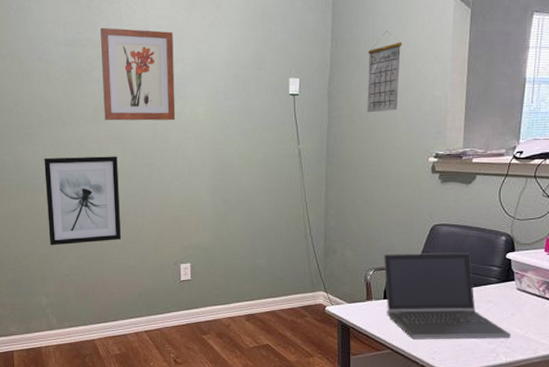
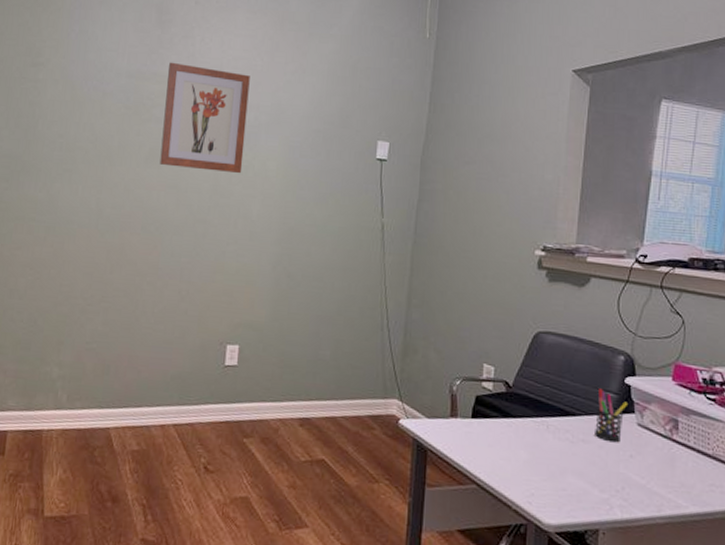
wall art: present [44,156,121,246] -> none [74,200,169,307]
calendar: present [366,31,403,113] -> none [464,101,511,191]
laptop computer: present [384,252,511,339] -> none [474,361,629,488]
pen holder: none [483,265,510,305] -> present [595,389,629,443]

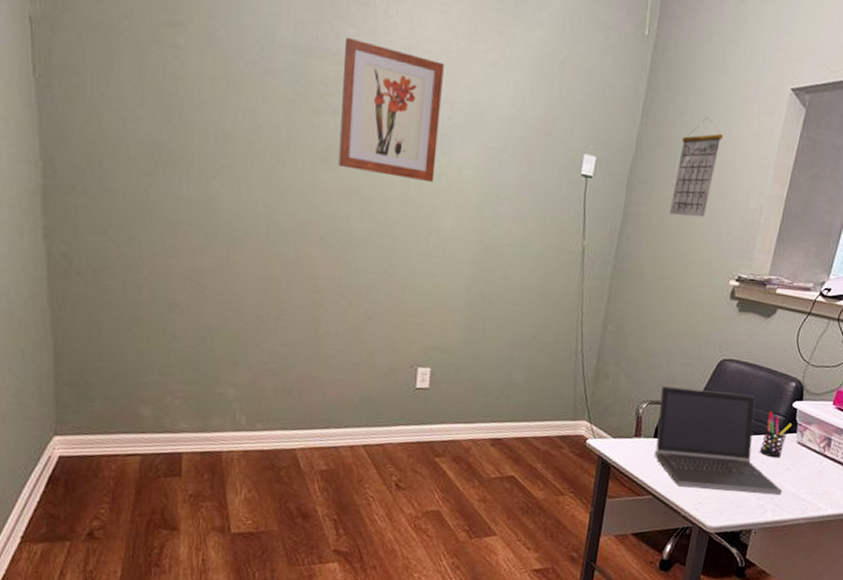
calendar: none [464,101,511,191] -> present [669,117,724,218]
laptop computer: none [474,361,629,488] -> present [655,386,783,496]

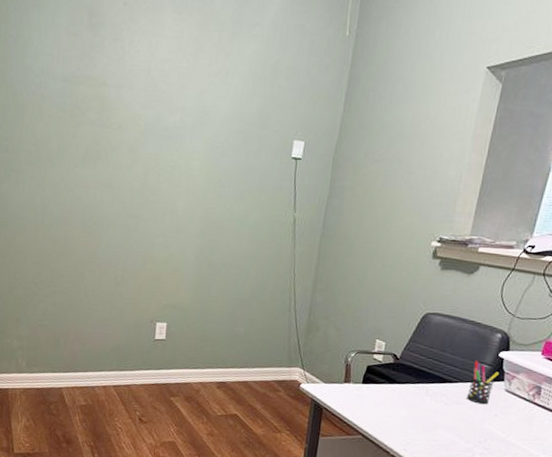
wall art: present [338,37,444,183] -> none [95,65,176,173]
laptop computer: present [655,386,783,496] -> none [364,337,491,440]
calendar: present [669,117,724,218] -> none [371,100,422,187]

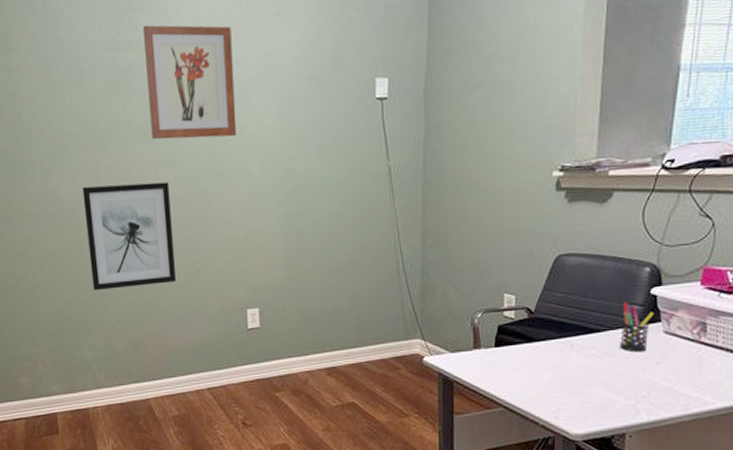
wall art: none [26,198,104,291] -> present [82,182,176,291]
wall art: none [95,65,176,173] -> present [142,24,237,140]

